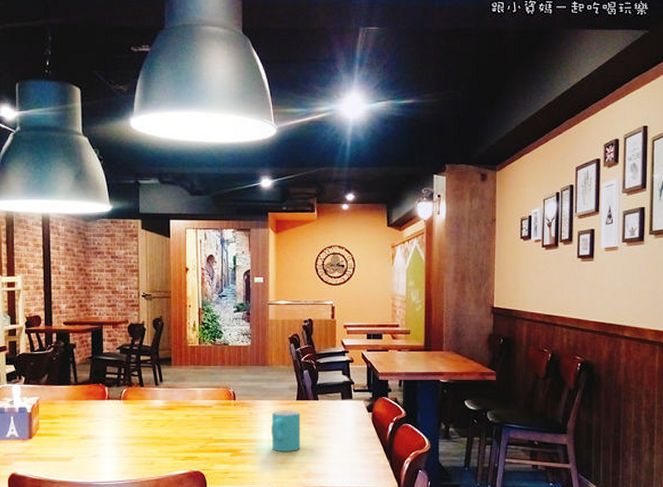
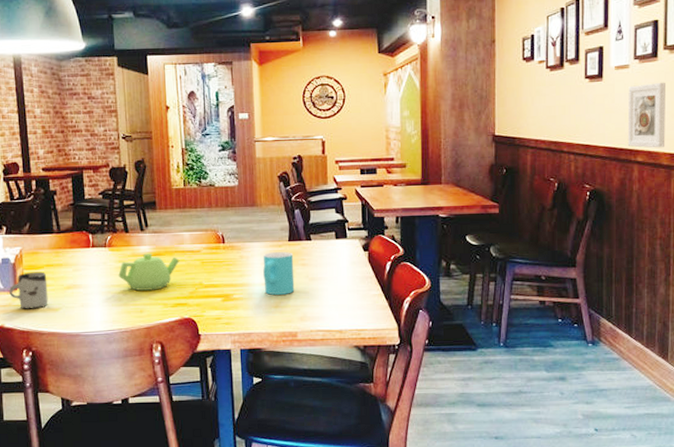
cup: none [24,421,62,458] -> present [9,271,48,309]
teapot: none [131,407,192,443] -> present [118,253,180,291]
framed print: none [616,264,651,325] -> present [627,82,666,148]

